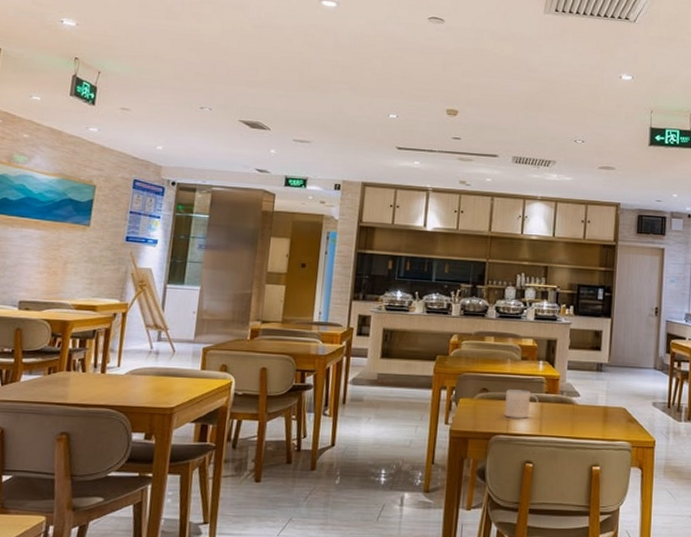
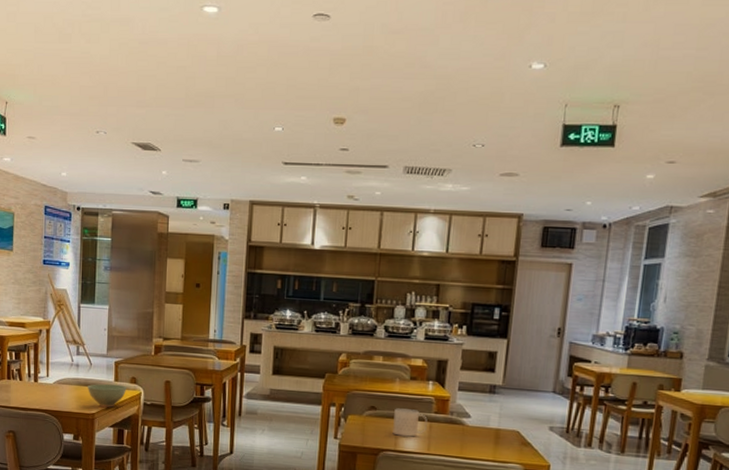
bowl: none [166,373,216,400] -> present [87,384,127,408]

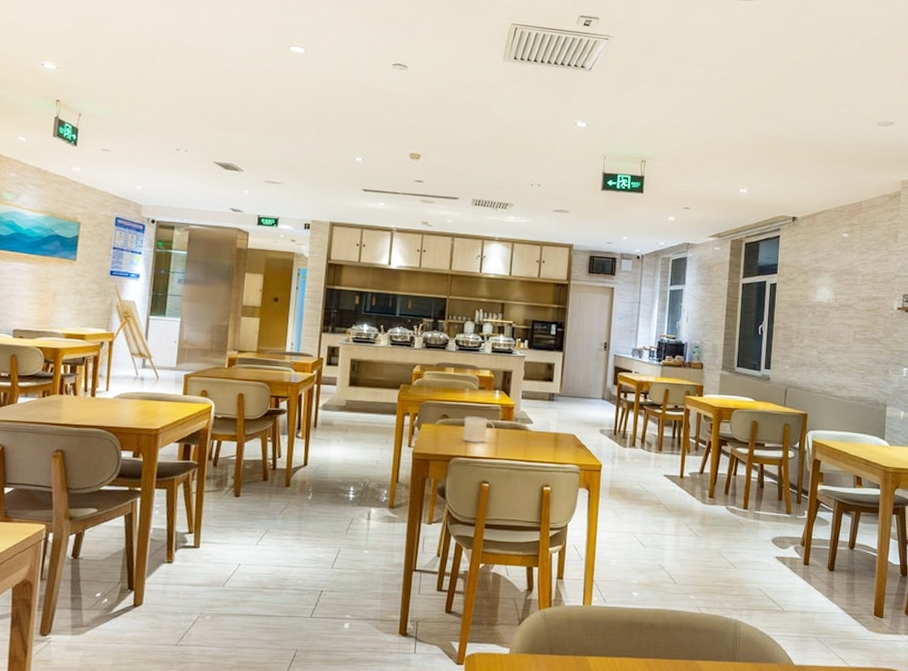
bowl: present [87,384,127,408] -> none [151,397,197,422]

